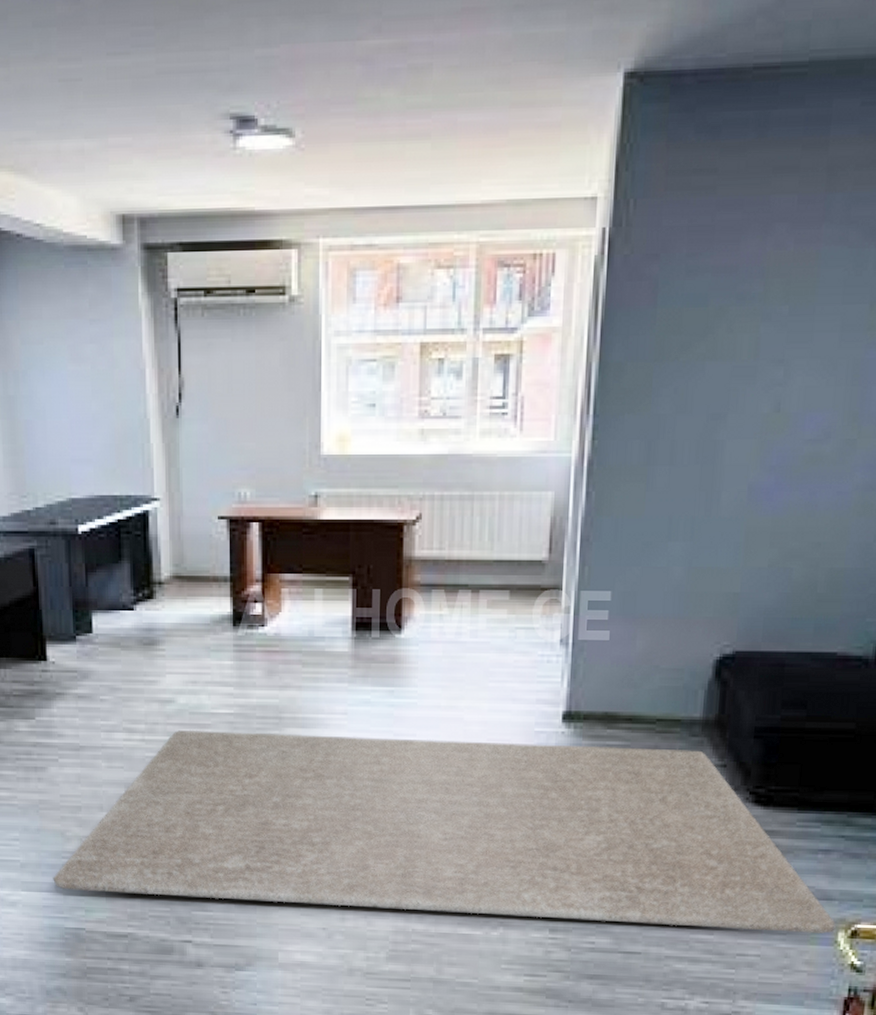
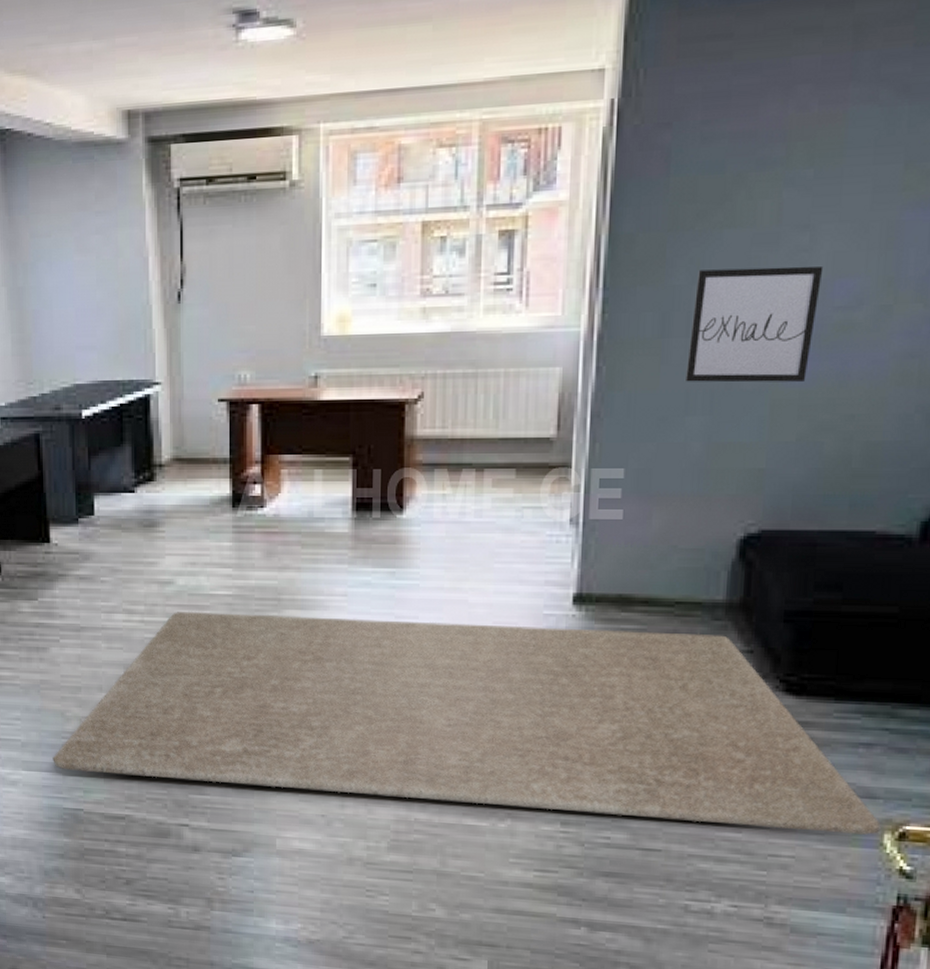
wall art: none [669,399,796,510] -> present [686,266,824,383]

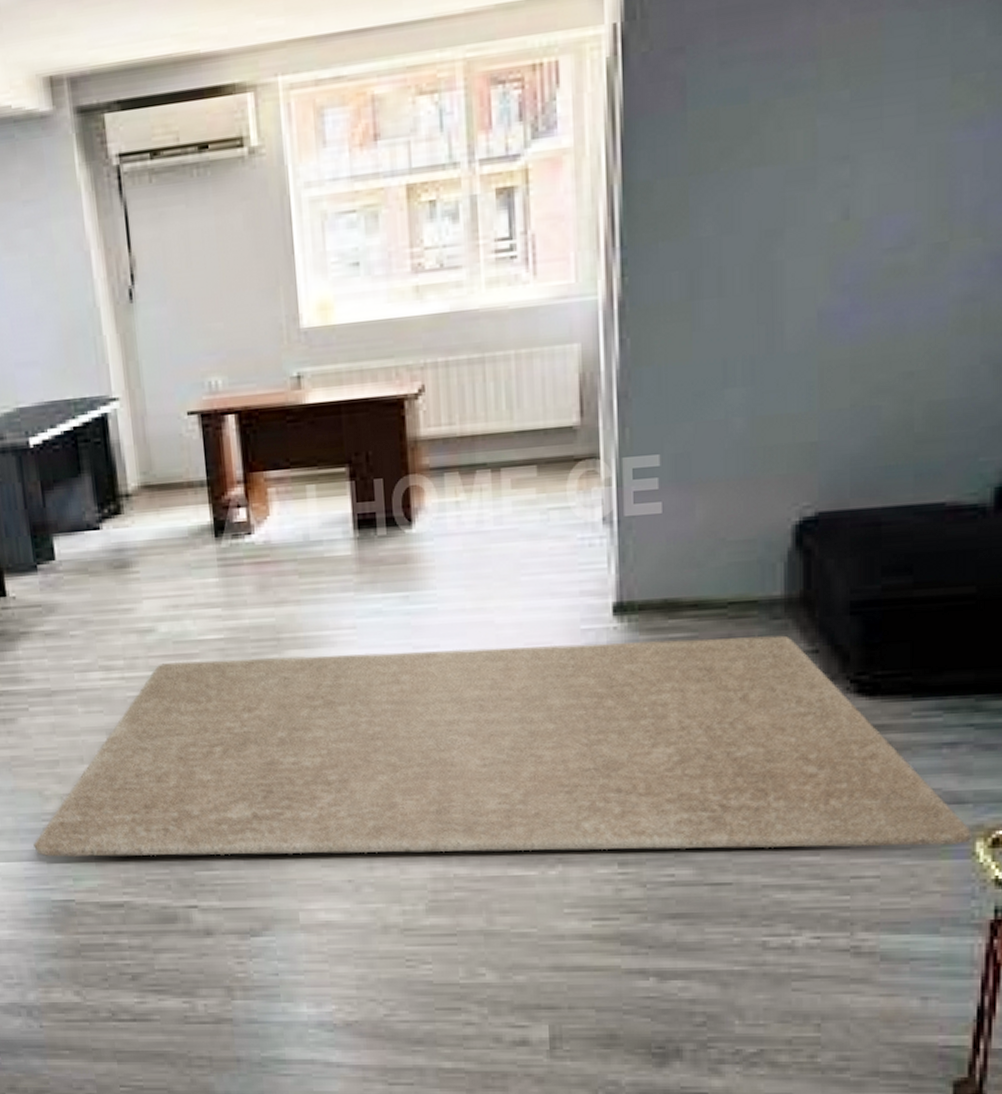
wall art: present [686,266,824,383] -> none [721,203,868,349]

